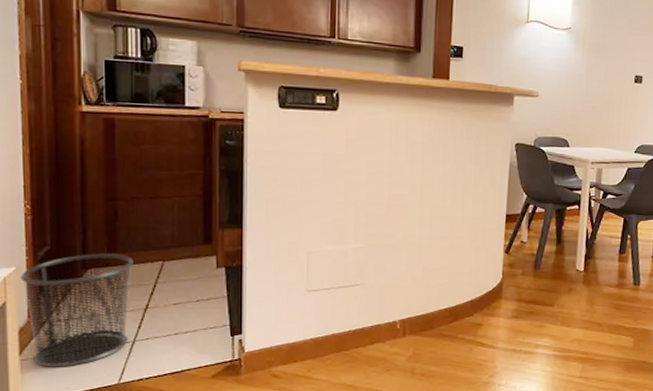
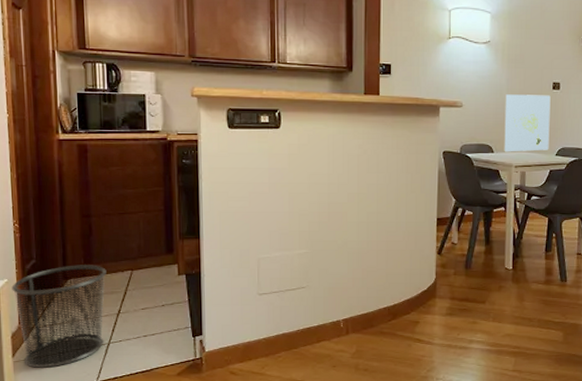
wall art: none [580,85,632,148] -> present [504,94,551,152]

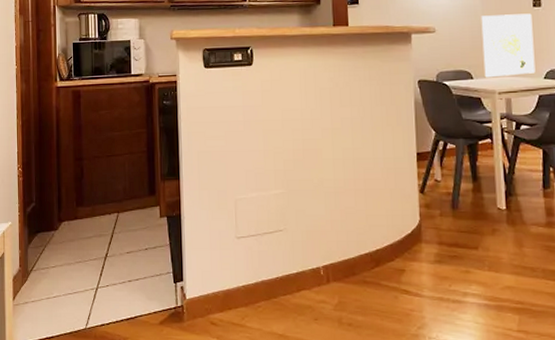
waste bin: present [12,265,107,368] -> none [14,207,96,312]

